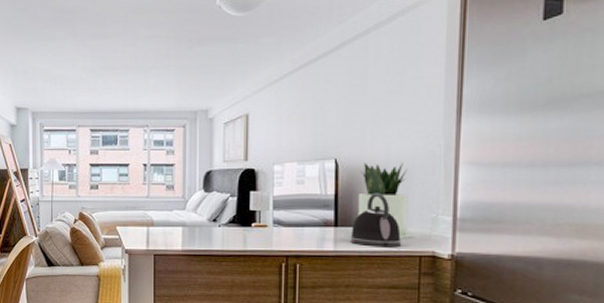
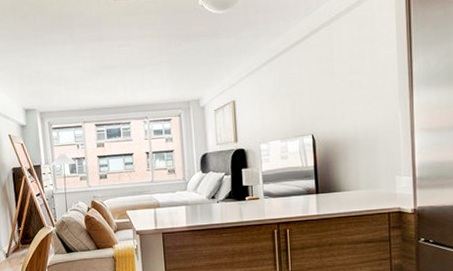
kettle: present [350,192,402,248] -> none [330,161,373,209]
planter: present [358,163,412,239] -> none [334,133,381,200]

